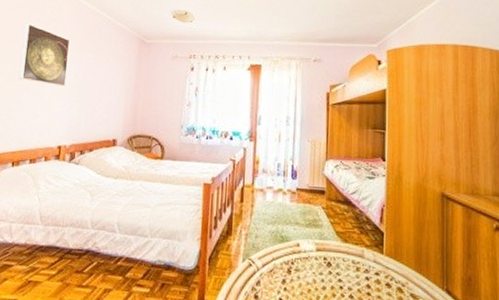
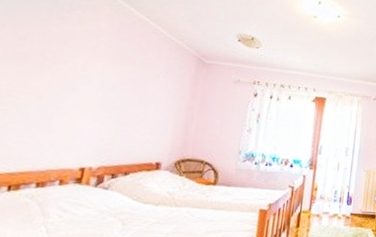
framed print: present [18,23,71,87] -> none [27,19,108,100]

